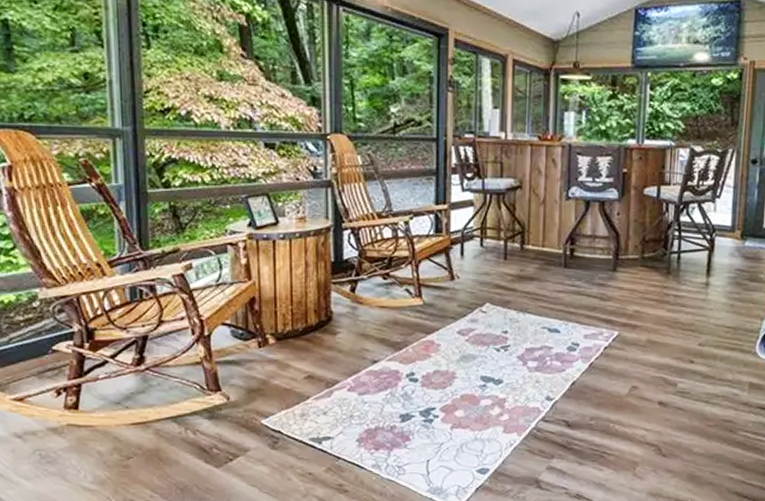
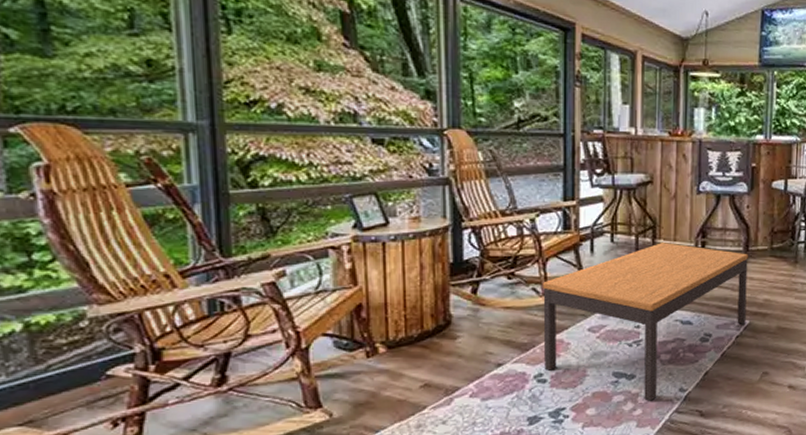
coffee table: none [414,248,618,407] -> present [542,243,748,401]

